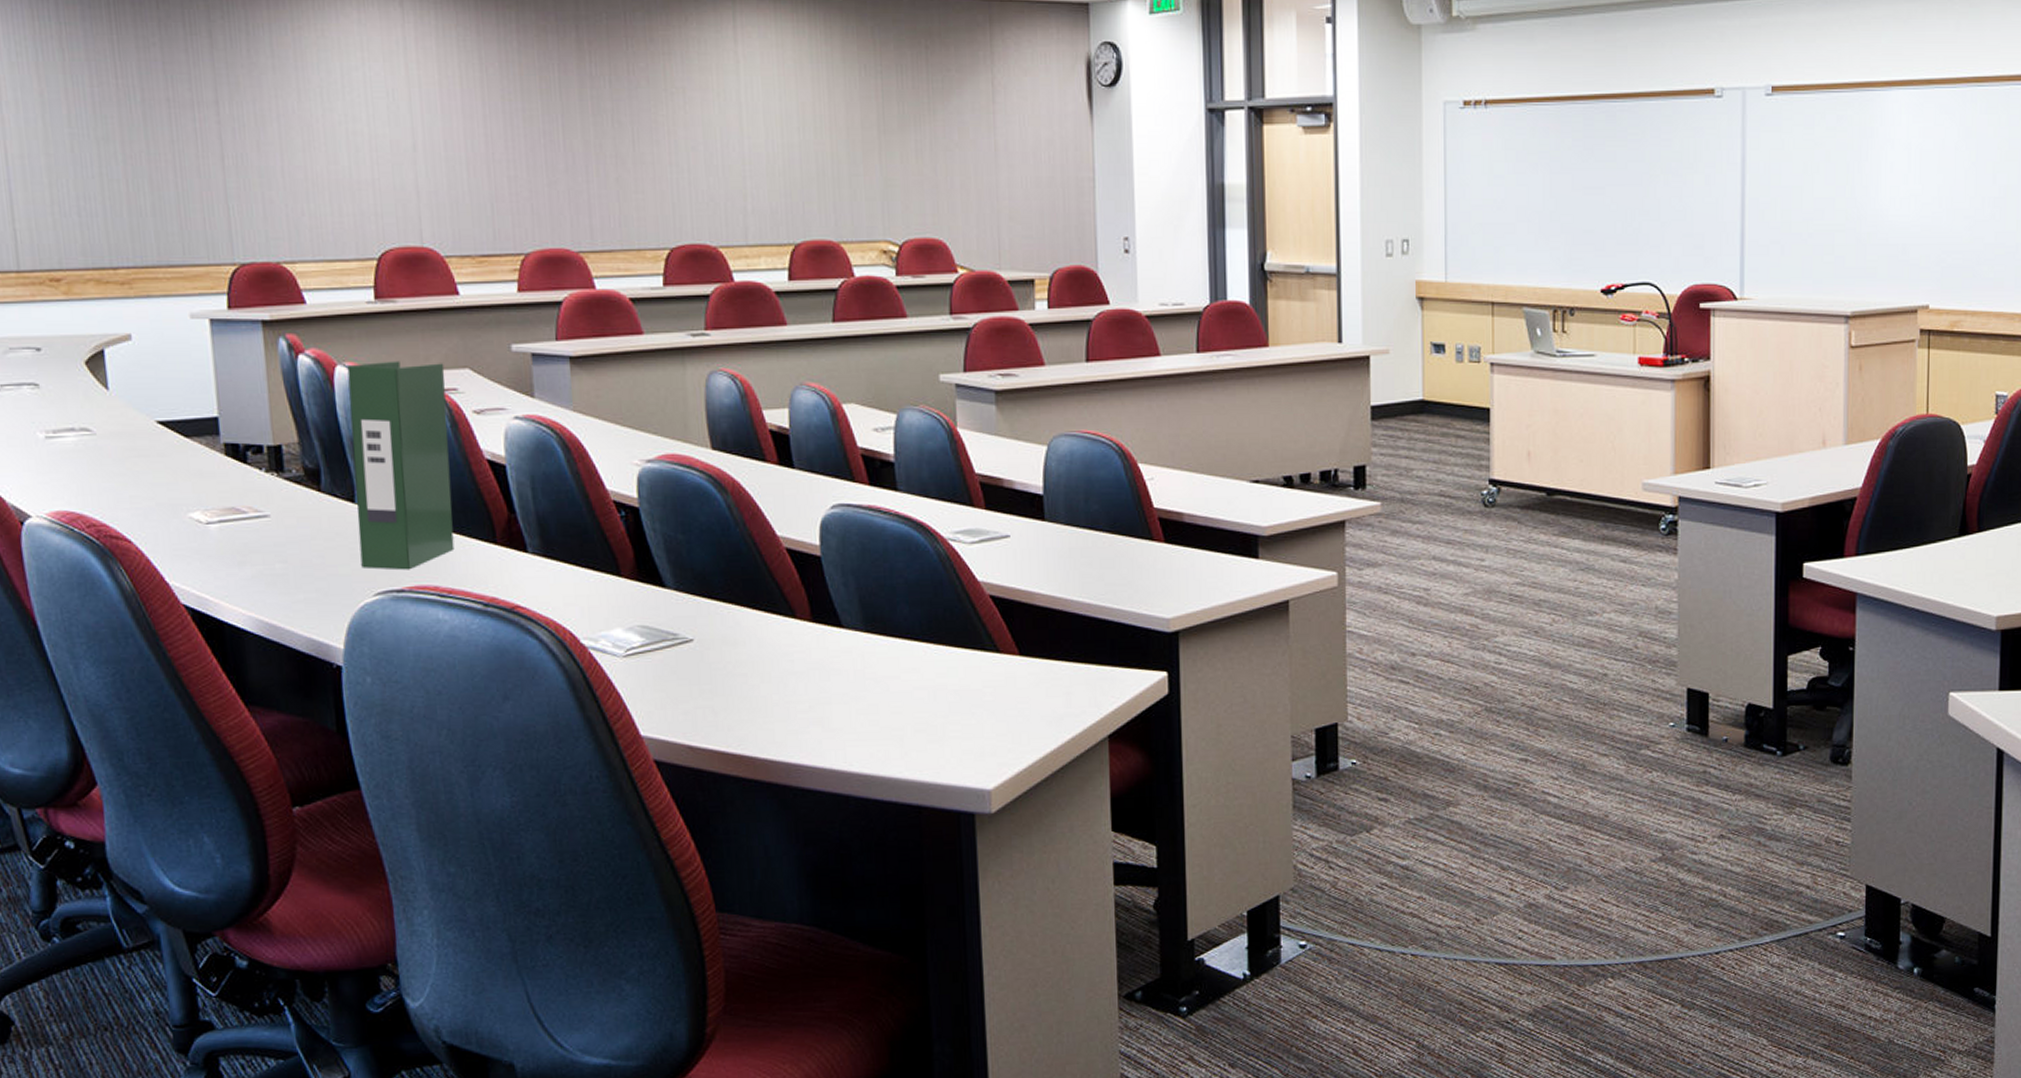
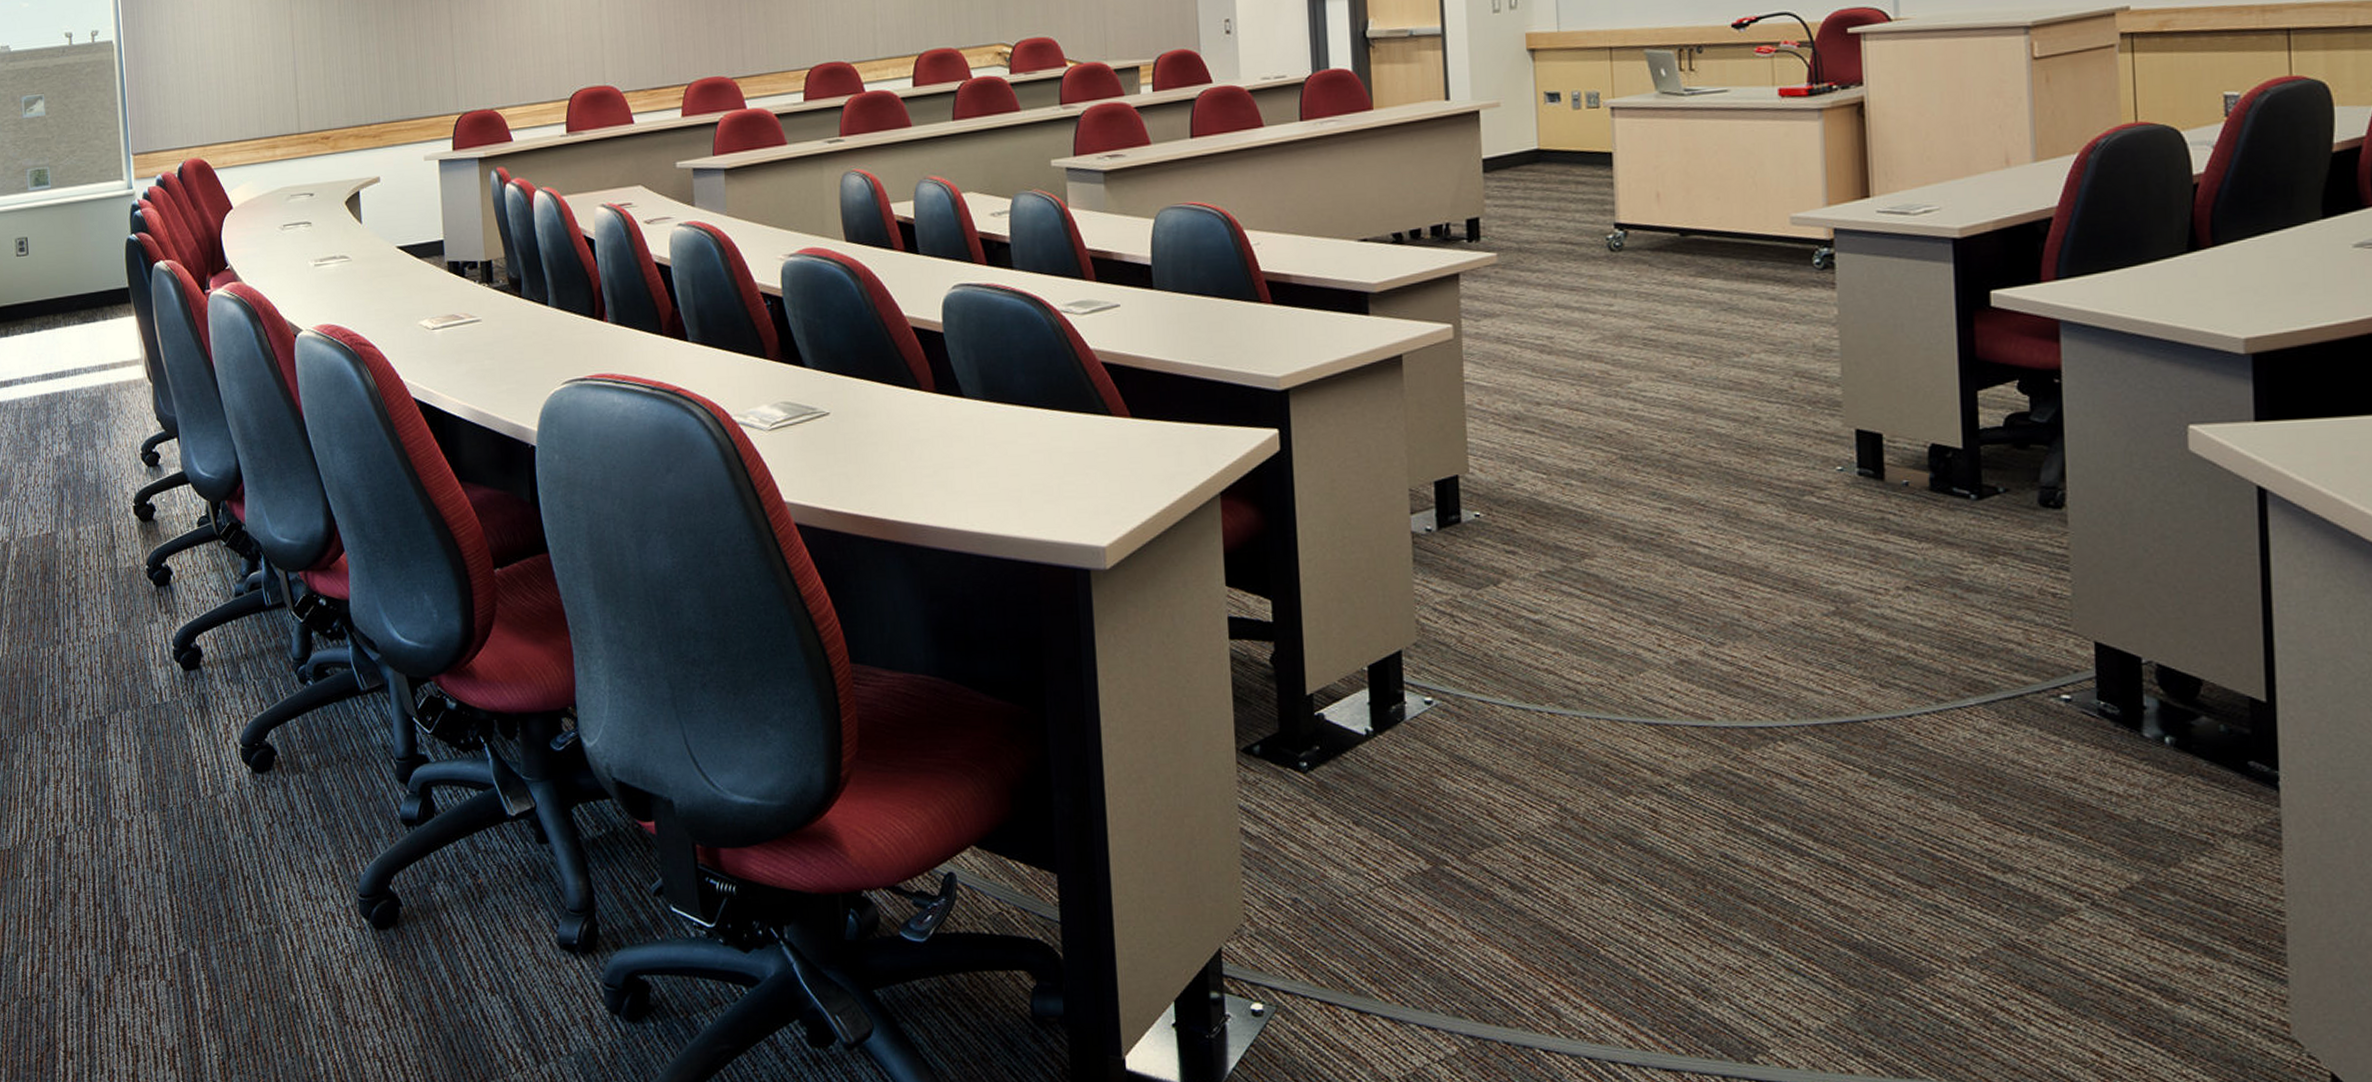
binder: present [347,360,455,571] -> none [544,182,628,362]

